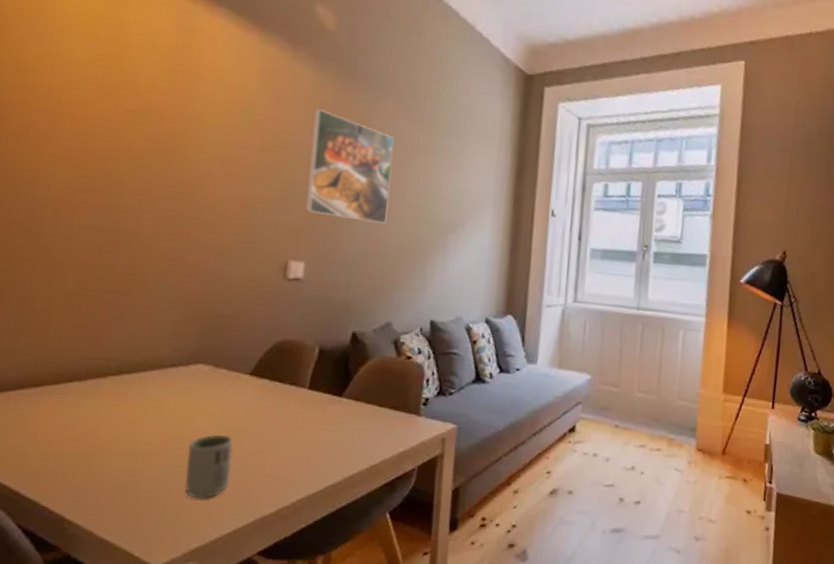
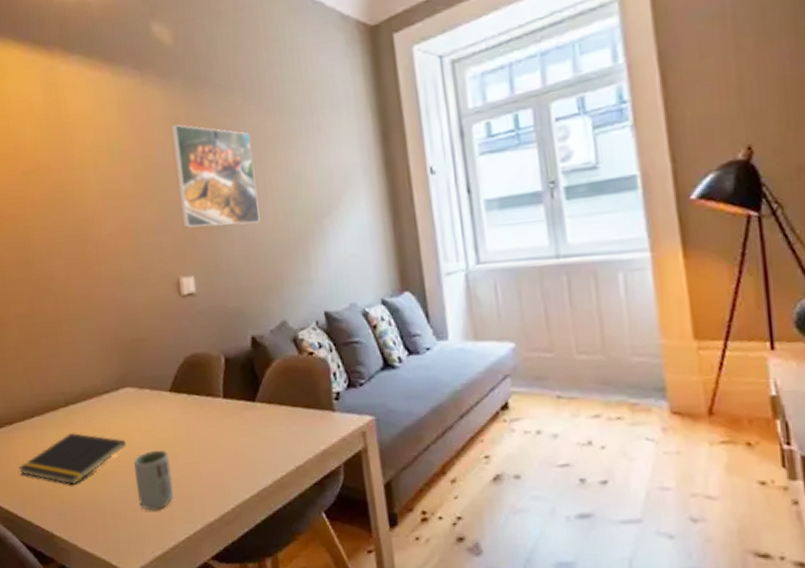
notepad: none [35,405,185,463] -> present [18,433,127,485]

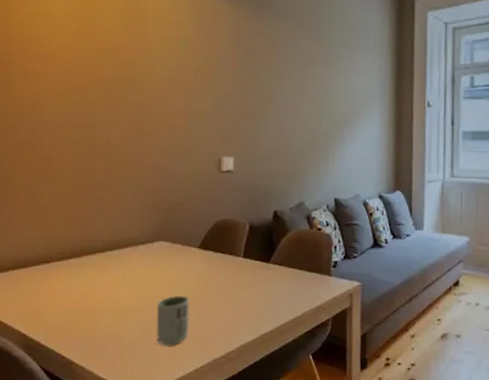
notepad: present [18,433,127,485] -> none [48,275,154,320]
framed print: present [171,124,260,228] -> none [231,34,297,122]

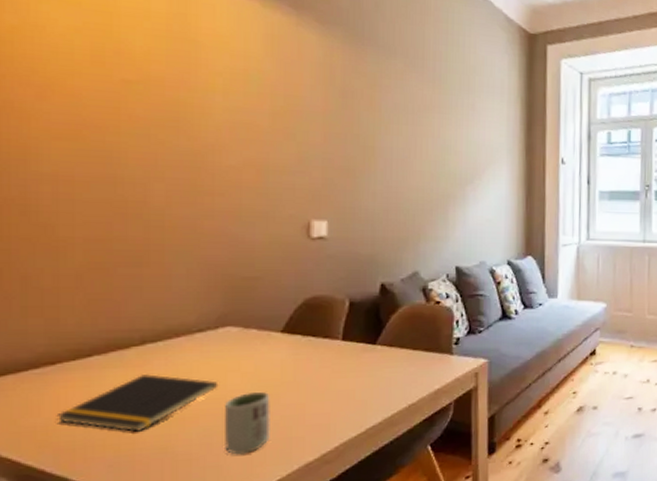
notepad: none [48,275,154,320] -> present [56,374,219,432]

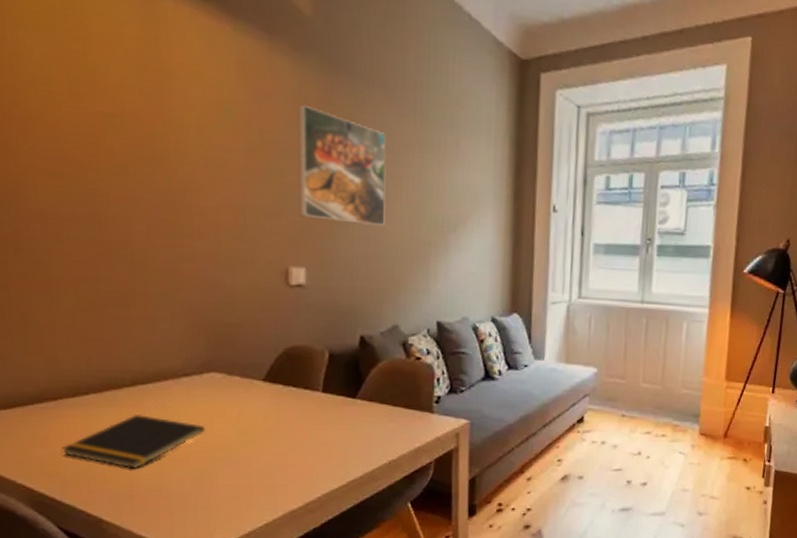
cup: present [224,391,270,455] -> none [211,438,256,498]
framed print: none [323,71,407,179] -> present [299,104,386,225]

